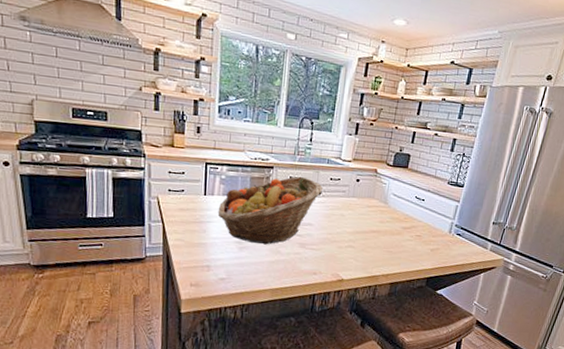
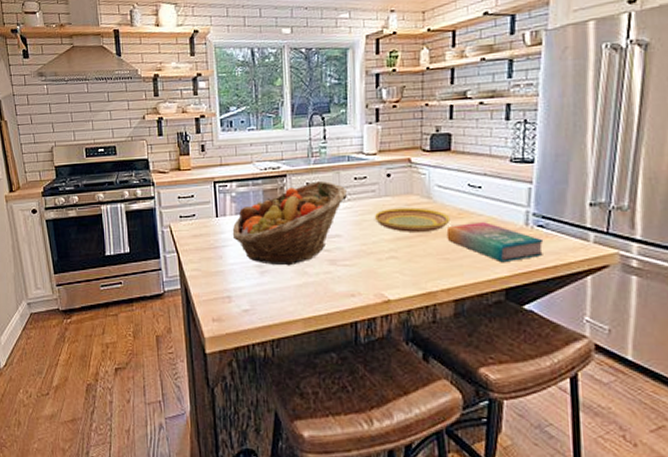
plate: none [341,207,398,230] -> present [374,207,450,232]
book: none [393,226,459,259] -> present [446,222,544,263]

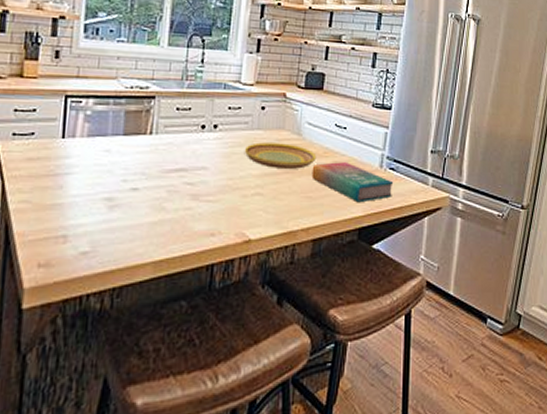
fruit basket: present [232,181,347,266] -> none [80,107,219,200]

